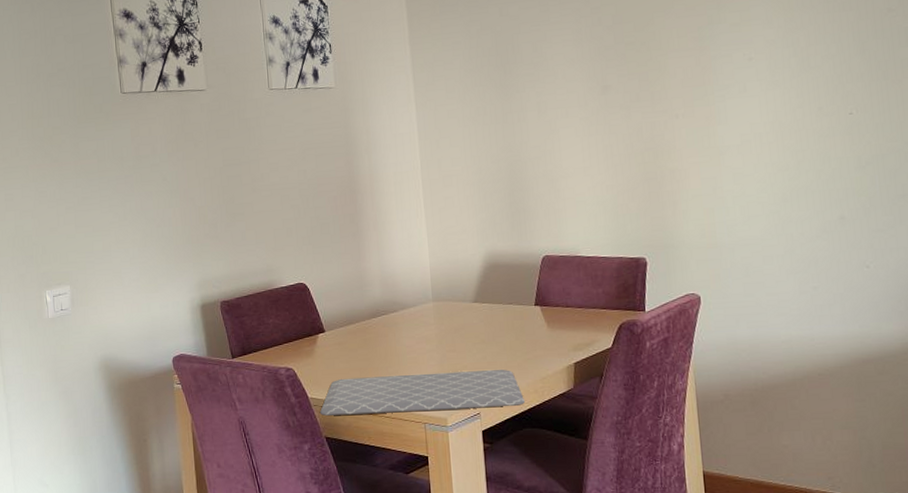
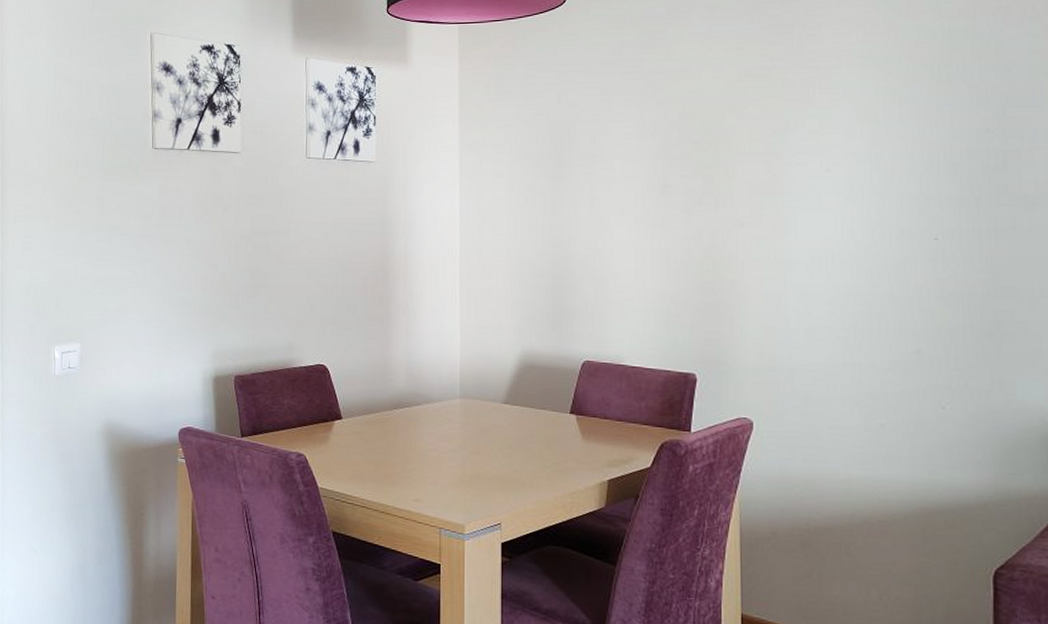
placemat: present [320,370,526,417] -> none [329,470,551,521]

